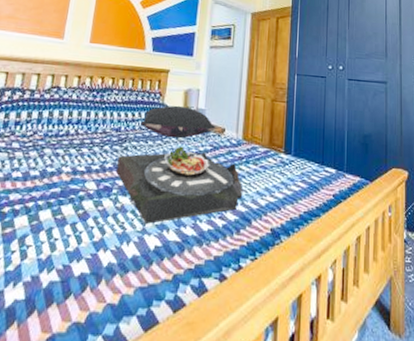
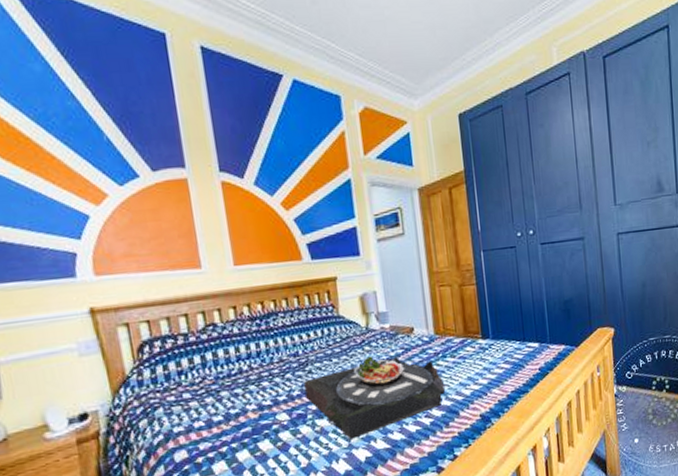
pillow: present [141,105,216,139] -> none [319,313,404,350]

